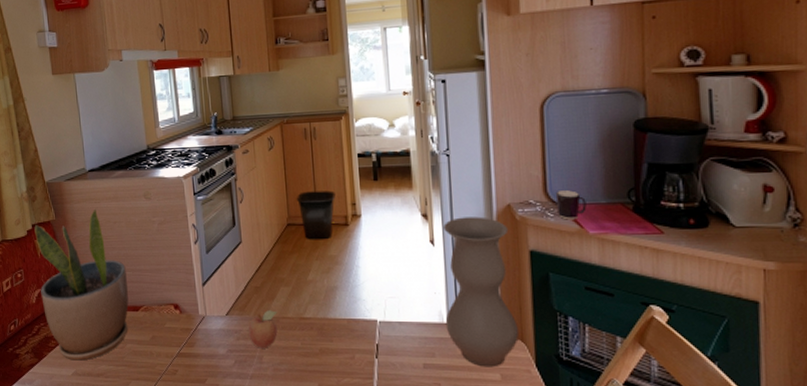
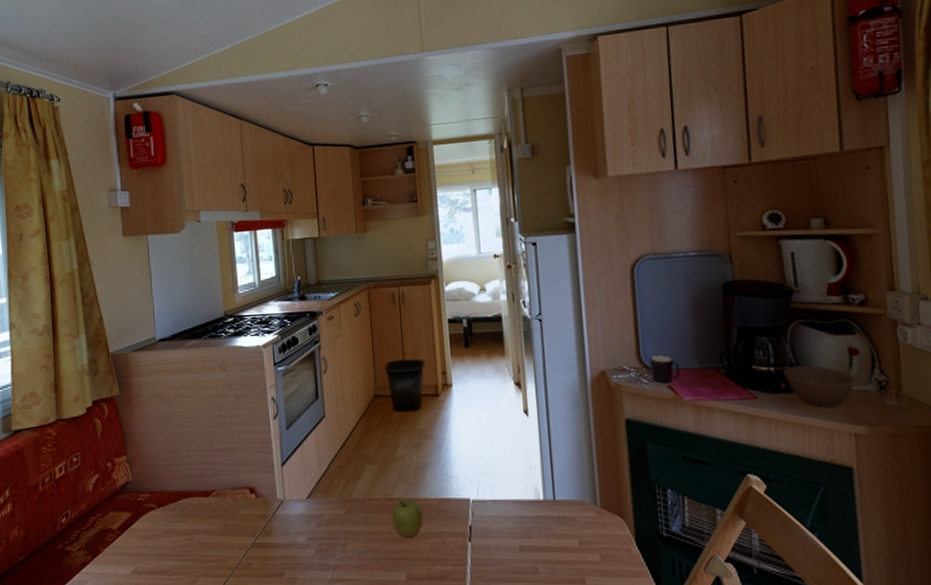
potted plant: present [34,208,129,361] -> none [95,382,199,557]
fruit: present [248,310,278,349] -> none [331,491,363,535]
fruit: none [304,318,333,353] -> present [392,499,423,538]
vase: present [443,217,519,367] -> none [537,384,617,548]
bowl: none [694,202,768,244] -> present [784,365,856,408]

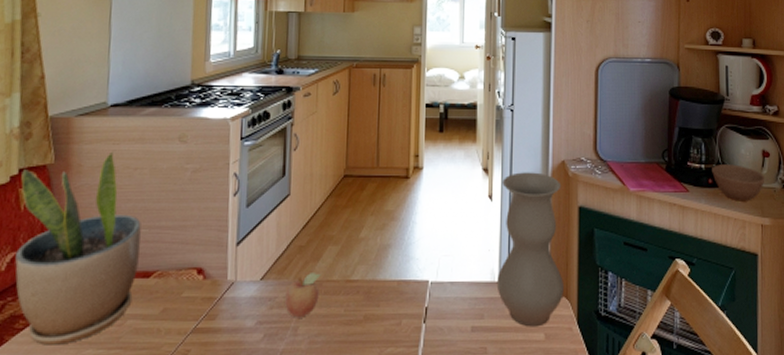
potted plant: none [95,382,199,557] -> present [15,151,141,345]
fruit: none [331,491,363,535] -> present [285,273,321,318]
waste bin: present [383,359,425,411] -> none [356,141,399,192]
fruit: present [392,499,423,538] -> none [349,281,380,321]
vase: none [537,384,617,548] -> present [496,172,564,327]
mug: present [648,355,680,386] -> none [603,149,629,177]

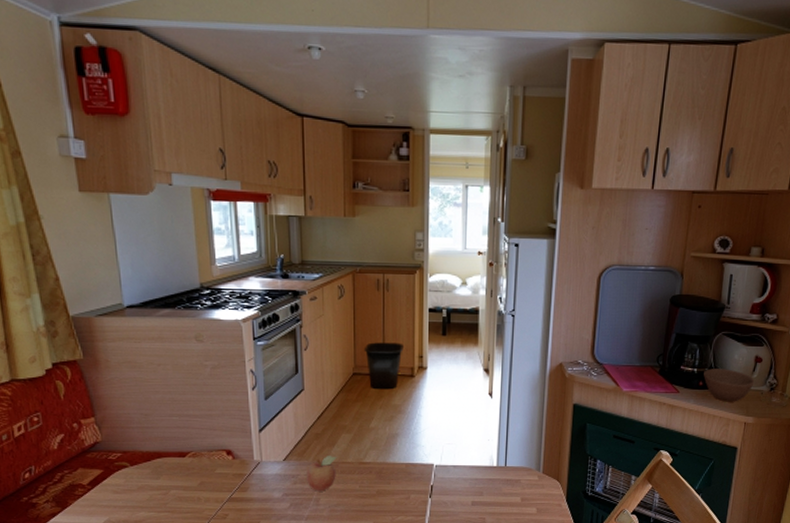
potted plant: present [15,151,141,345] -> none [55,348,174,508]
waste bin: none [356,141,399,192] -> present [363,342,404,389]
vase: present [496,172,564,327] -> none [495,373,558,503]

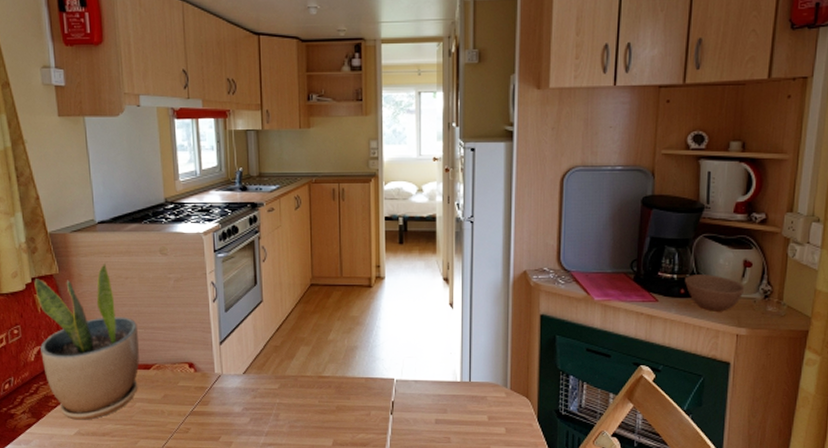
potted plant: none [55,348,174,508] -> present [34,263,139,420]
fruit: present [306,456,337,492] -> none [266,369,296,406]
waste bin: present [363,342,404,389] -> none [320,252,360,299]

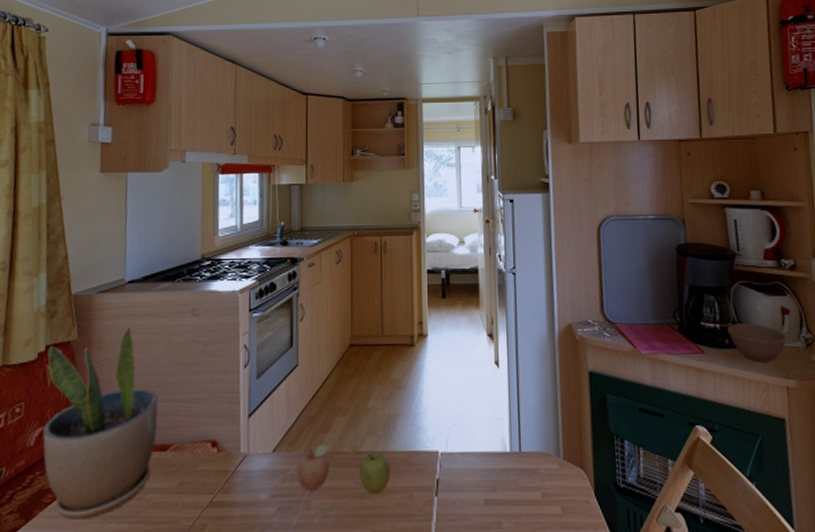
fruit: none [266,369,296,406] -> present [297,444,331,491]
fruit: none [322,377,350,411] -> present [359,452,391,494]

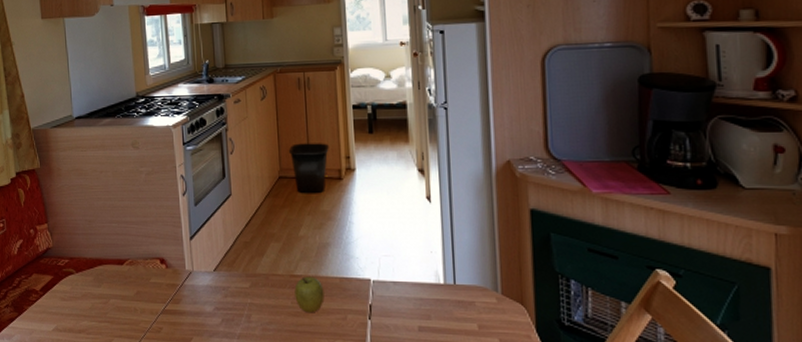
potted plant: present [43,326,158,520] -> none [18,157,113,316]
fruit: present [297,444,331,491] -> none [237,267,267,307]
waste bin: none [361,308,402,361] -> present [288,143,329,193]
bowl: present [728,323,787,363] -> none [701,162,779,206]

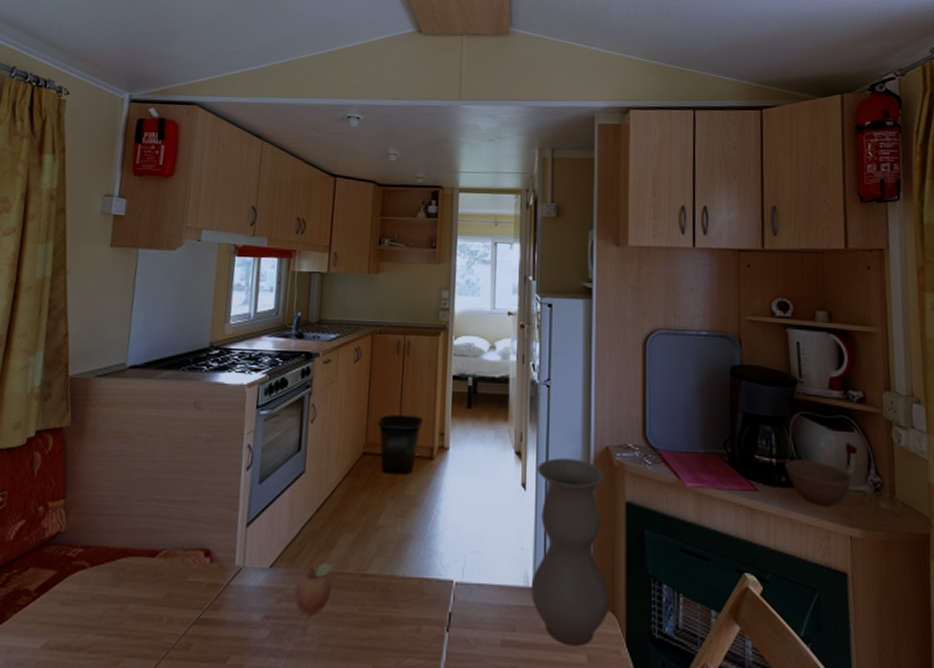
fruit: none [237,267,267,307] -> present [294,563,335,615]
fruit: present [294,276,324,313] -> none [363,576,399,623]
vase: none [440,173,518,332] -> present [530,458,609,647]
bowl: none [701,162,779,206] -> present [785,459,852,507]

